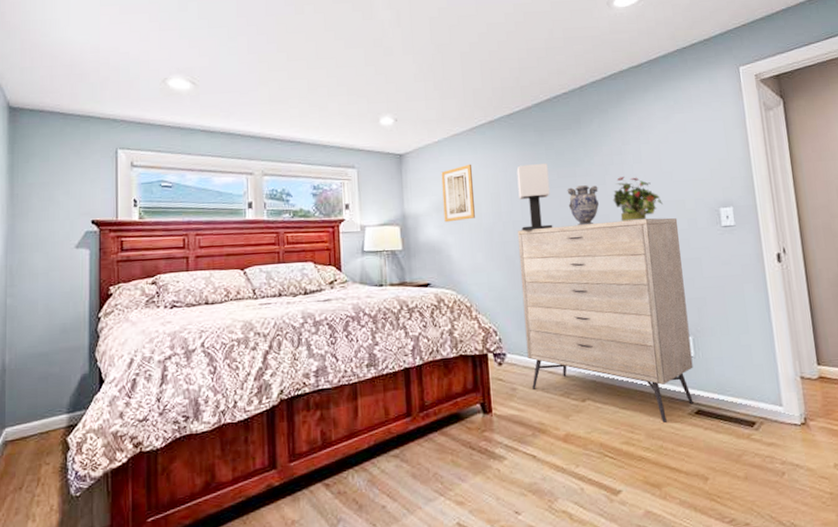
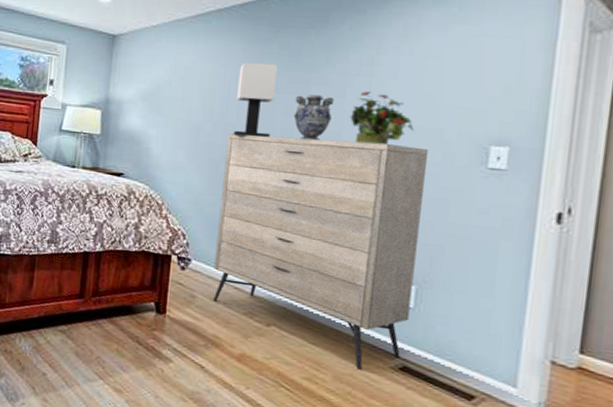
wall art: present [441,164,475,223] -> none [149,54,190,114]

